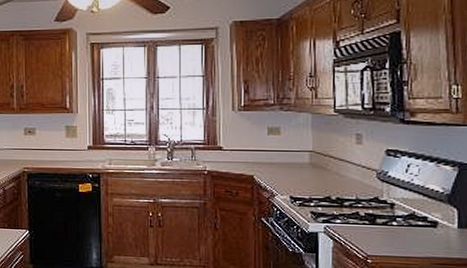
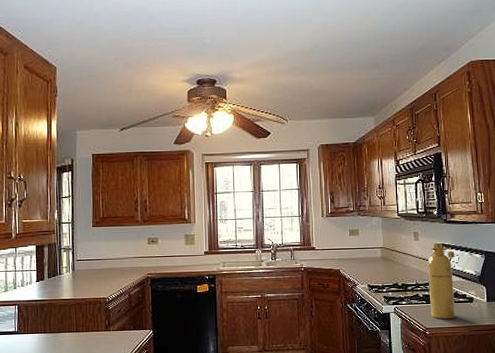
spray bottle: none [373,148,414,247] -> present [427,242,456,320]

